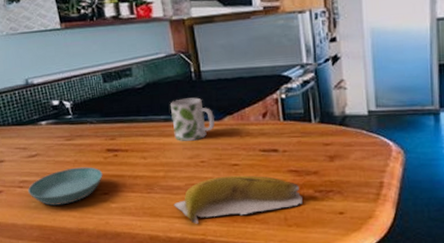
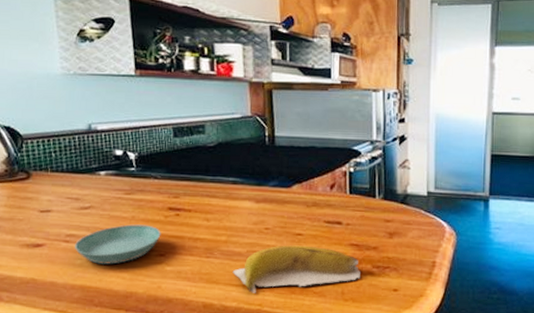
mug: present [169,97,215,142] -> none [240,162,283,207]

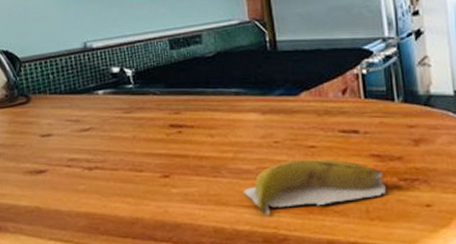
saucer: present [75,224,161,265] -> none [77,144,164,189]

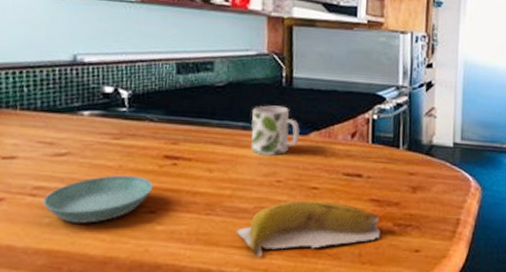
saucer: none [77,144,164,189] -> present [43,175,154,224]
mug: none [242,69,290,119] -> present [251,105,300,156]

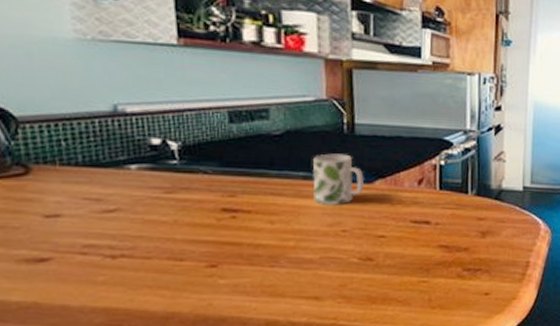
saucer: present [43,175,154,224] -> none [95,230,213,280]
banana: present [236,200,380,257] -> none [302,249,450,306]

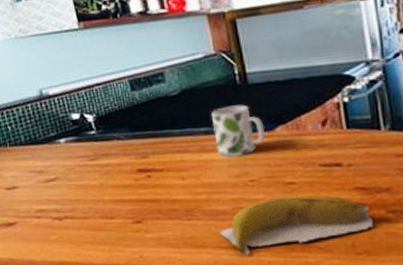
banana: none [302,249,450,306] -> present [219,195,373,255]

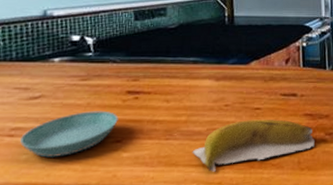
saucer: none [47,191,135,238] -> present [20,111,119,158]
mug: present [210,104,265,159] -> none [200,41,242,85]

